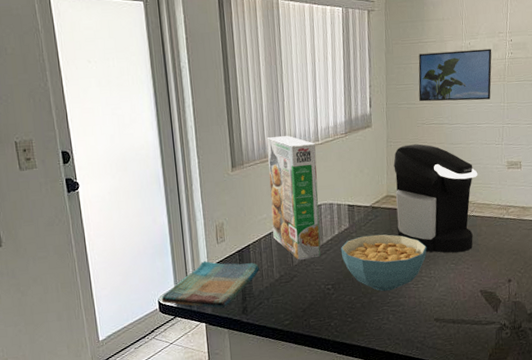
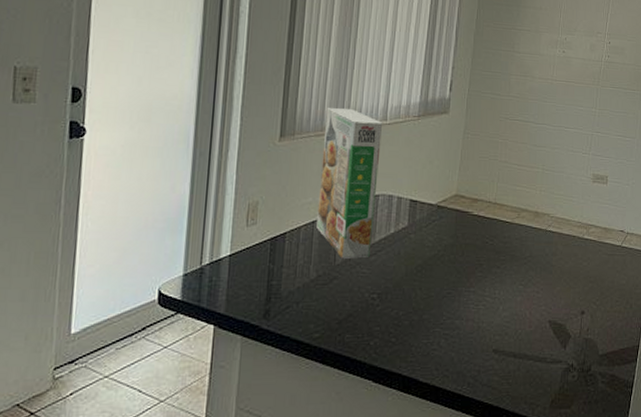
dish towel: present [161,261,259,309] -> none [163,246,293,309]
cereal bowl: present [340,234,427,291] -> none [394,239,494,310]
coffee maker: present [393,144,478,253] -> none [462,139,560,272]
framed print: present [418,48,492,102] -> none [505,41,588,103]

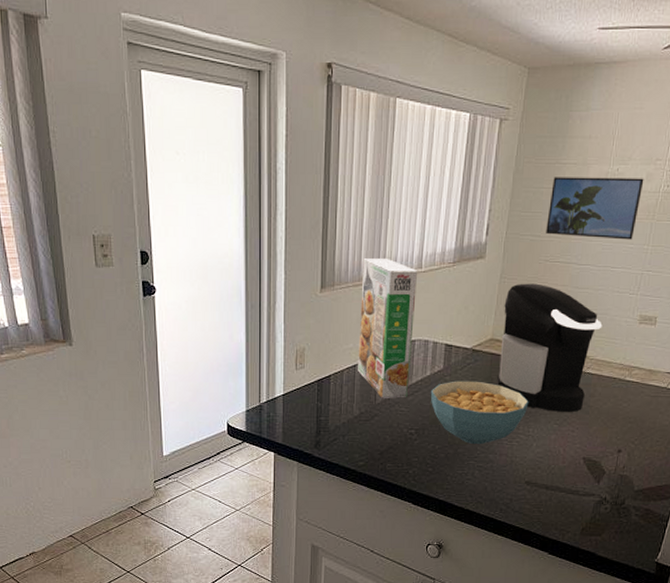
cereal bowl: none [394,239,494,310] -> present [430,380,529,445]
coffee maker: none [462,139,560,272] -> present [497,283,603,412]
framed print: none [505,41,588,103] -> present [546,177,644,240]

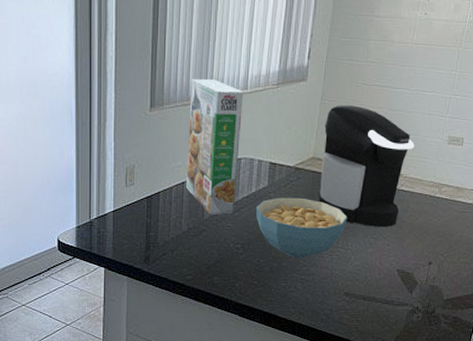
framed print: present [546,177,644,240] -> none [363,5,452,66]

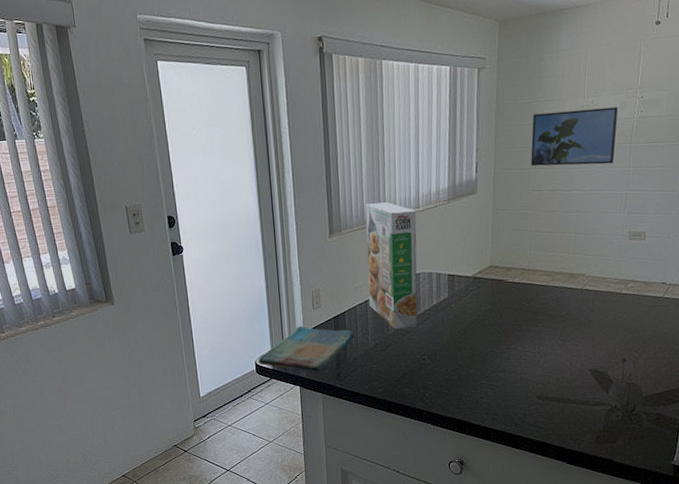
dish towel: none [61,203,167,255] -> present [258,326,354,374]
cereal bowl: present [255,197,348,259] -> none [438,305,532,365]
coffee maker: present [318,105,415,227] -> none [499,211,594,329]
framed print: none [363,5,452,66] -> present [531,106,618,167]

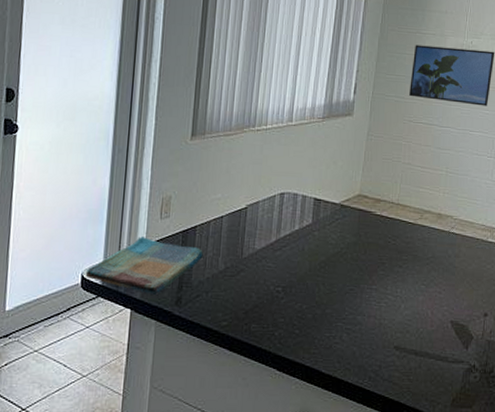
cereal box: present [365,202,418,329] -> none [225,109,288,253]

